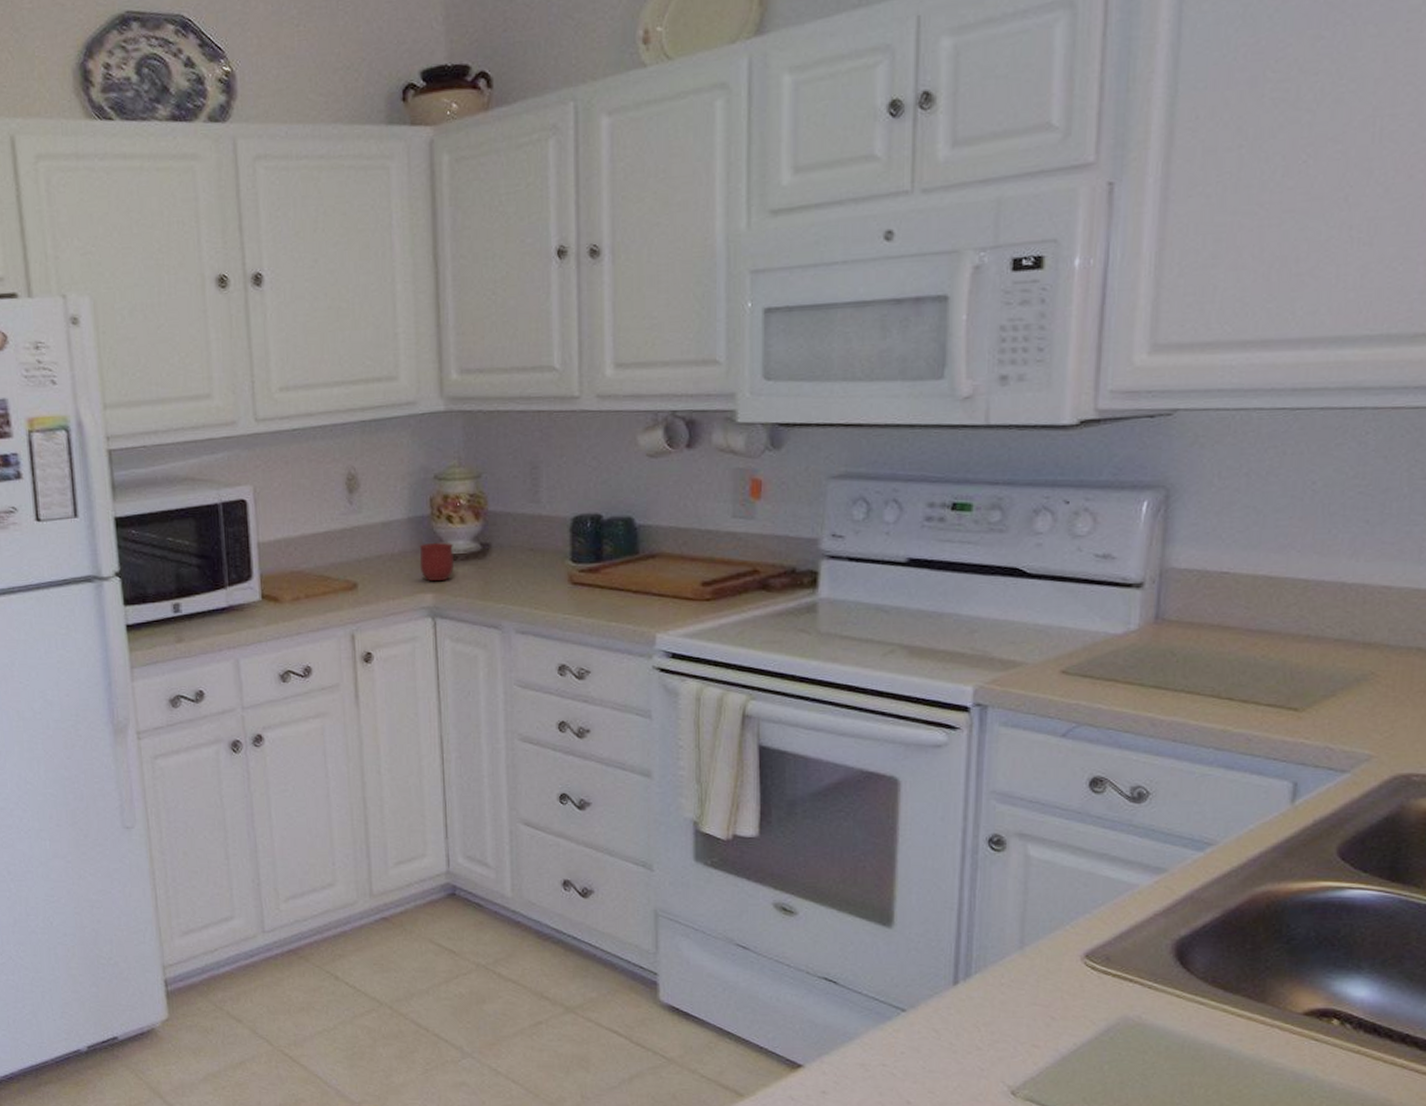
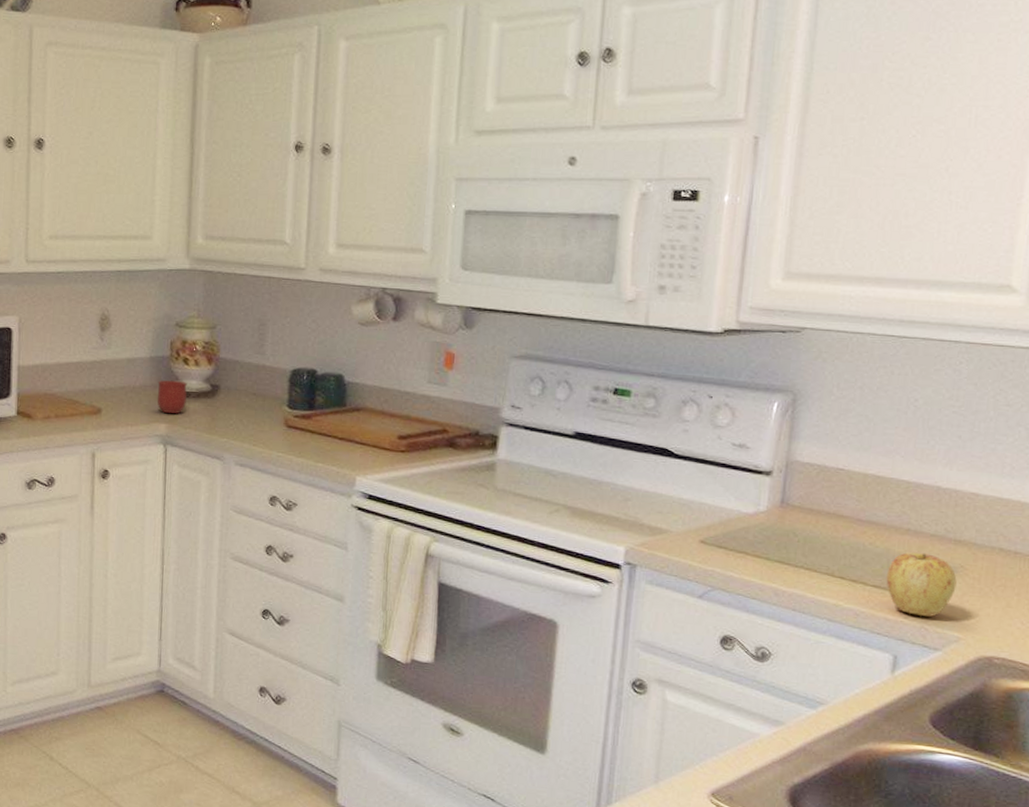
apple: none [1282,661,1367,734] -> present [886,552,957,617]

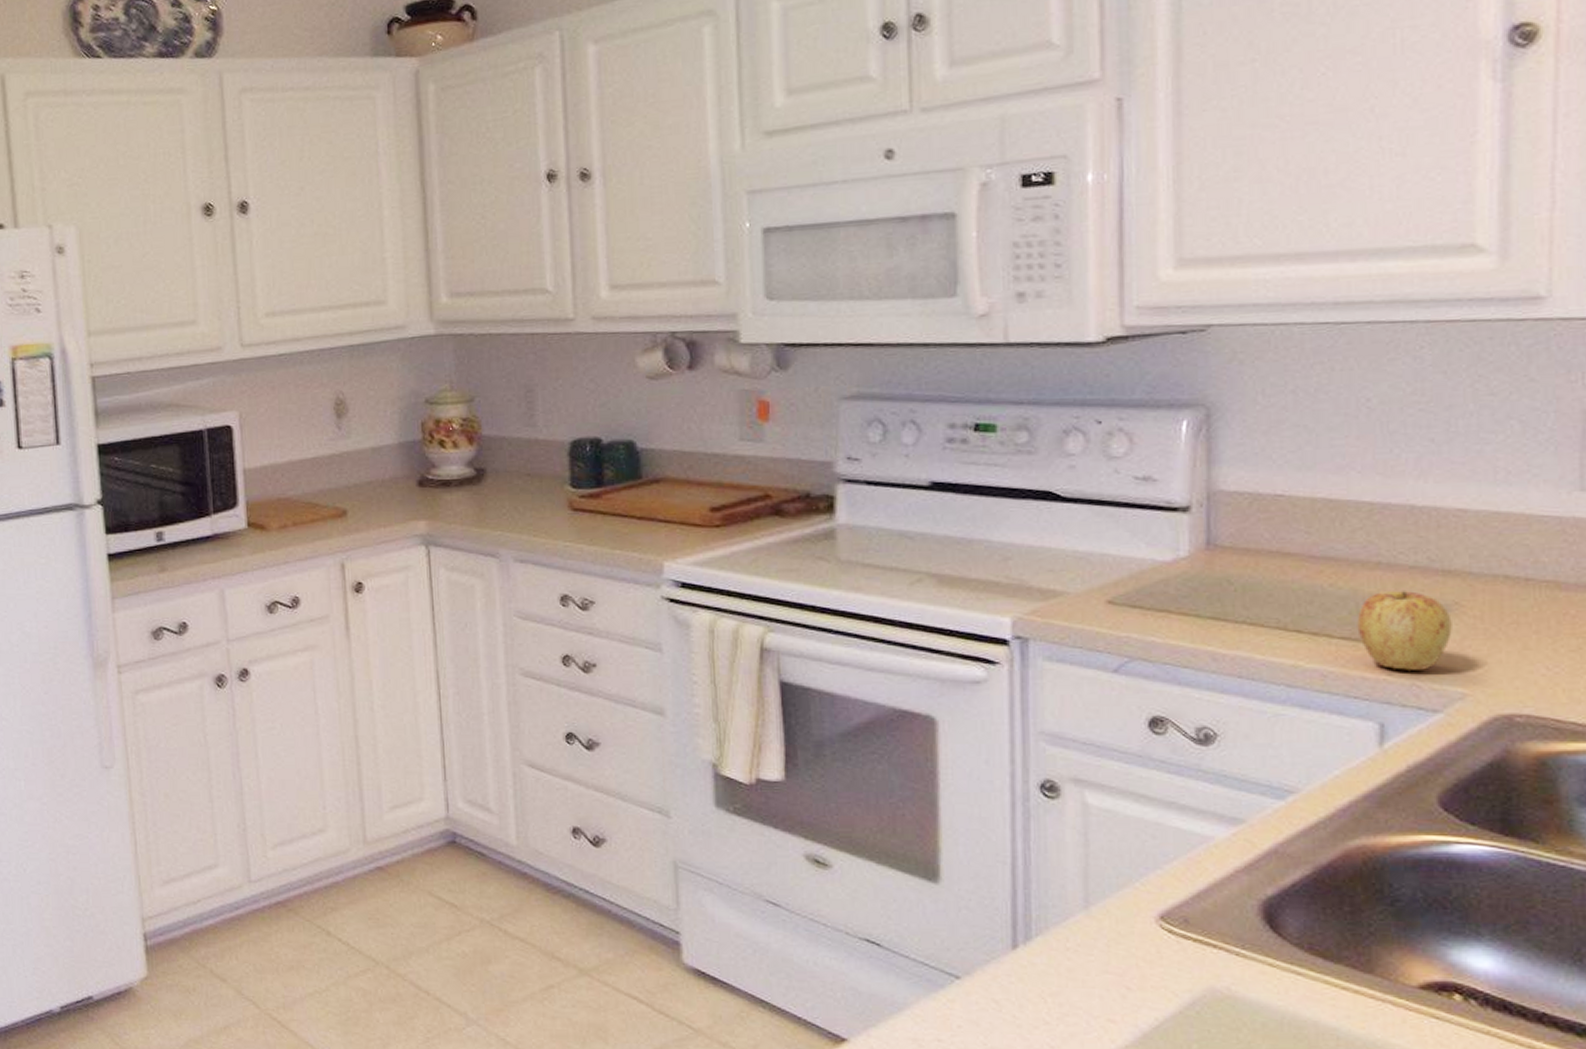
mug: present [157,380,187,415] -> none [411,468,447,508]

